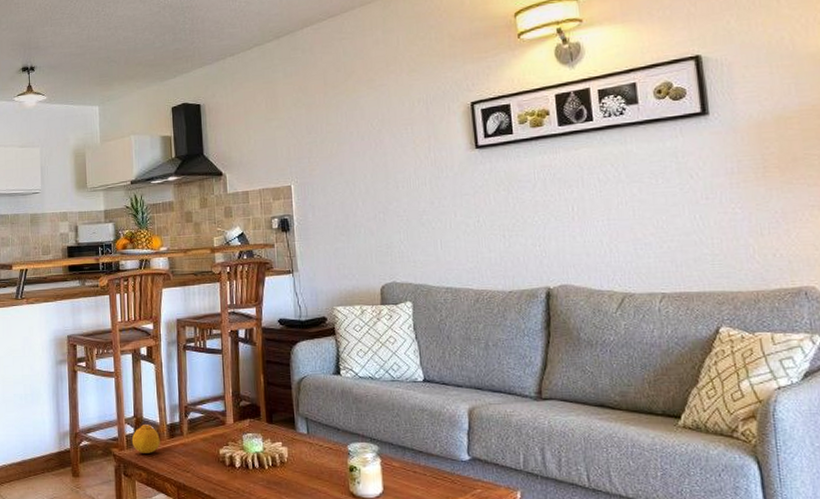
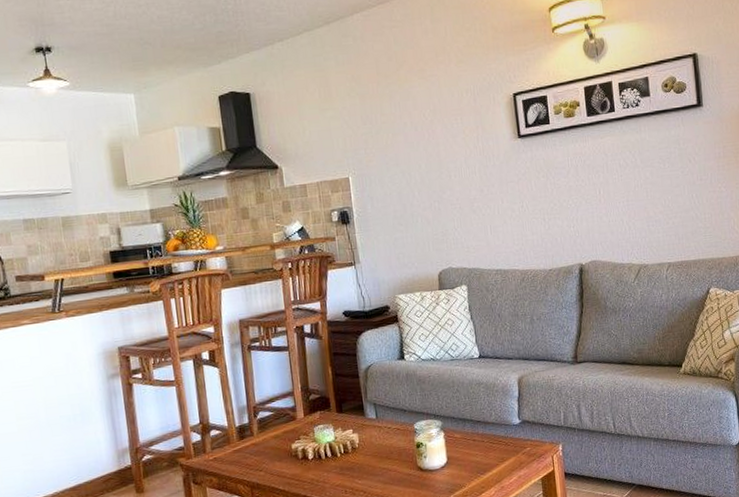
fruit: present [131,423,160,453] -> none [199,429,230,459]

